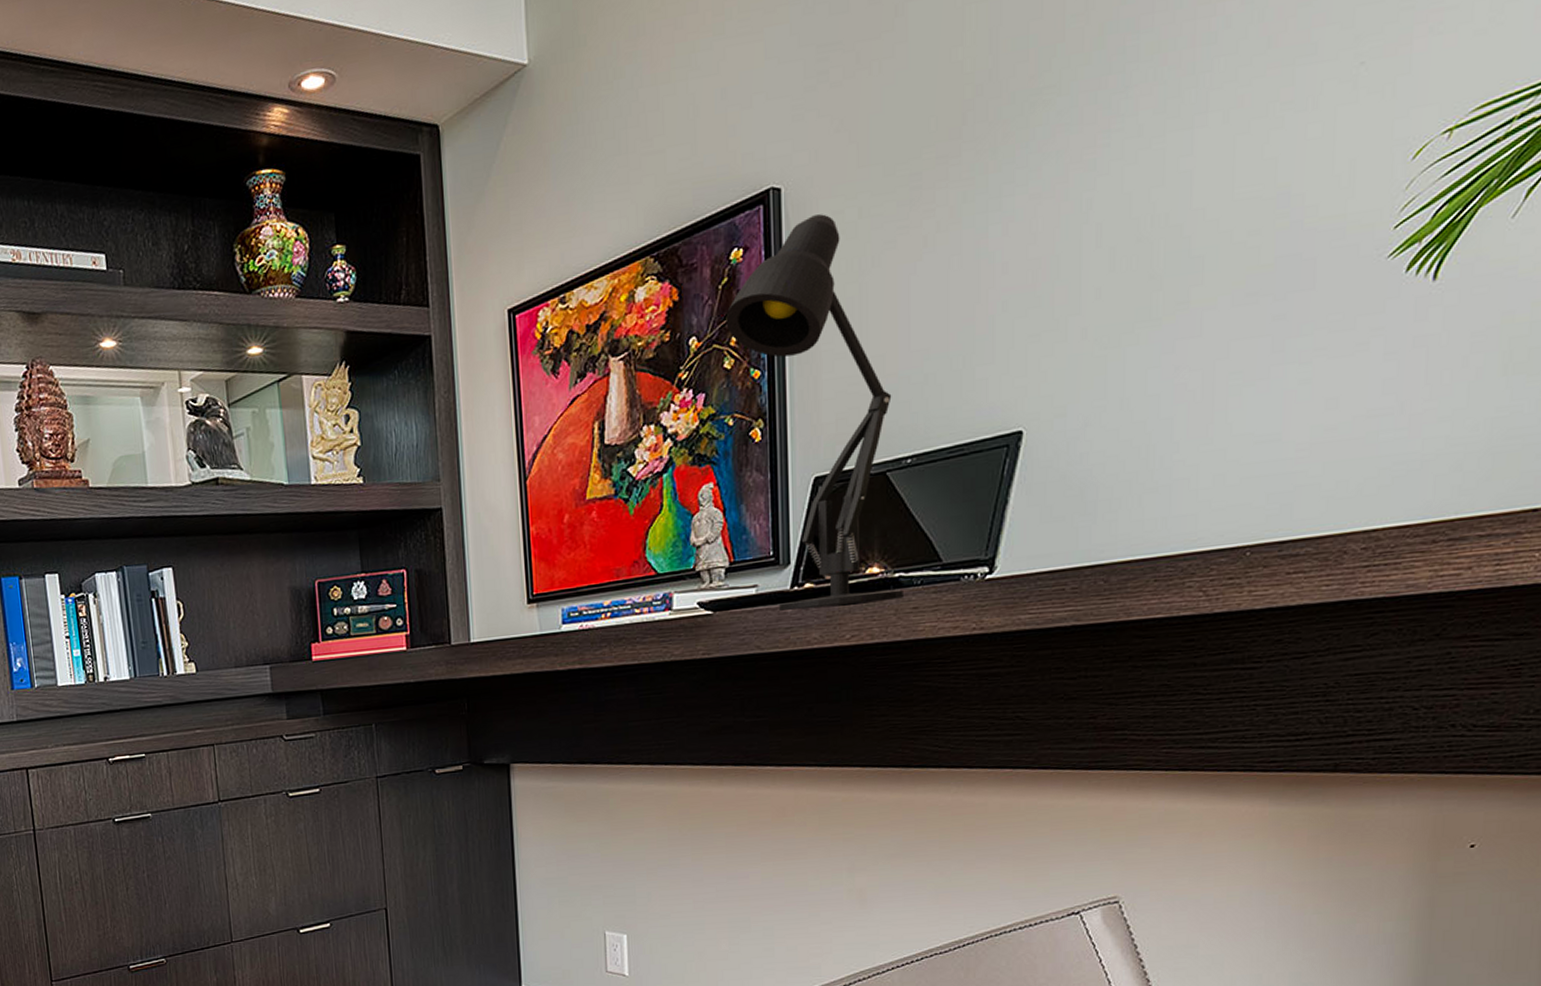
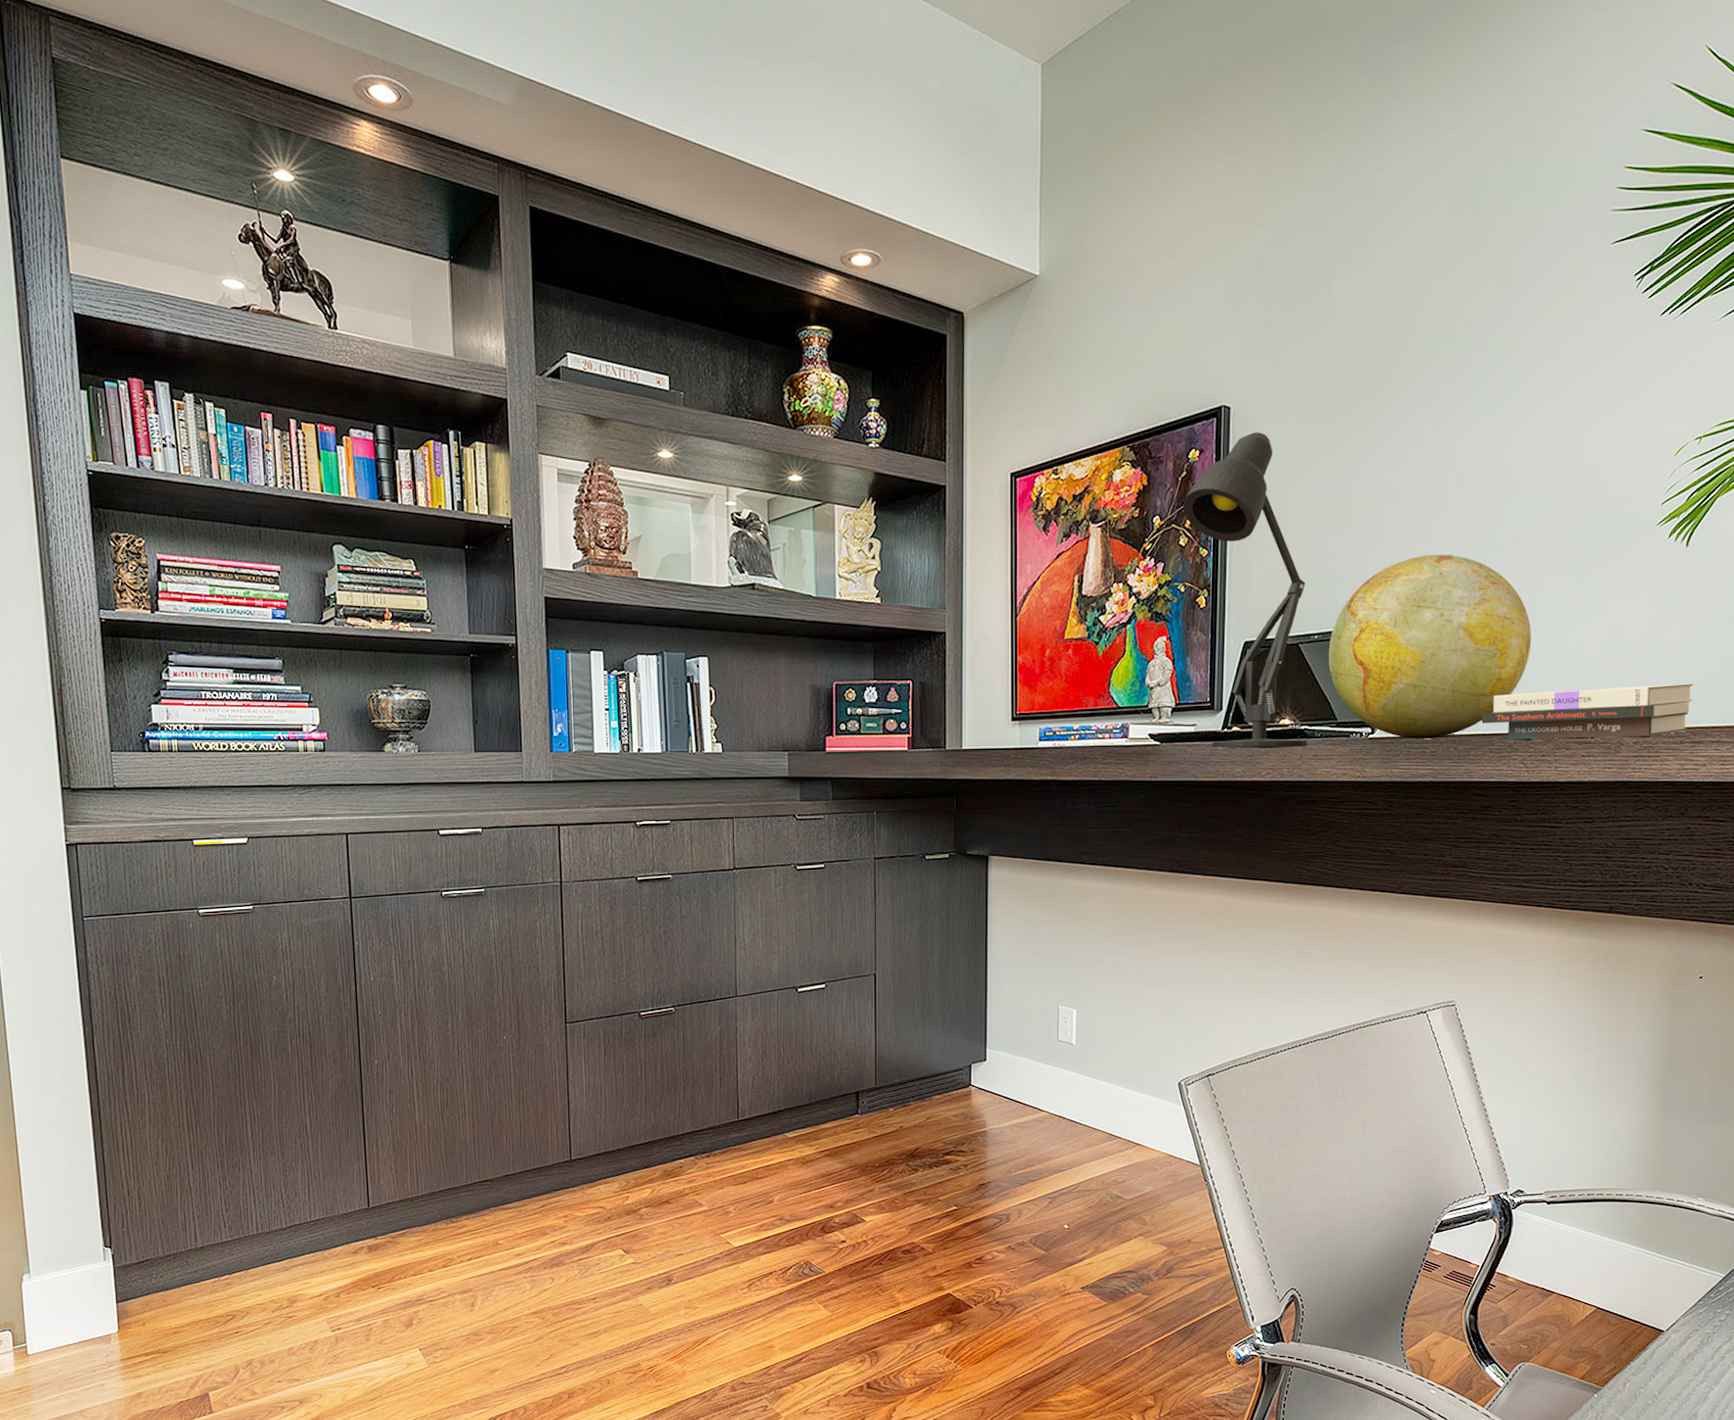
globe: none [926,334,1209,576] -> present [1328,555,1532,739]
books: none [1141,462,1450,562] -> present [1481,683,1693,739]

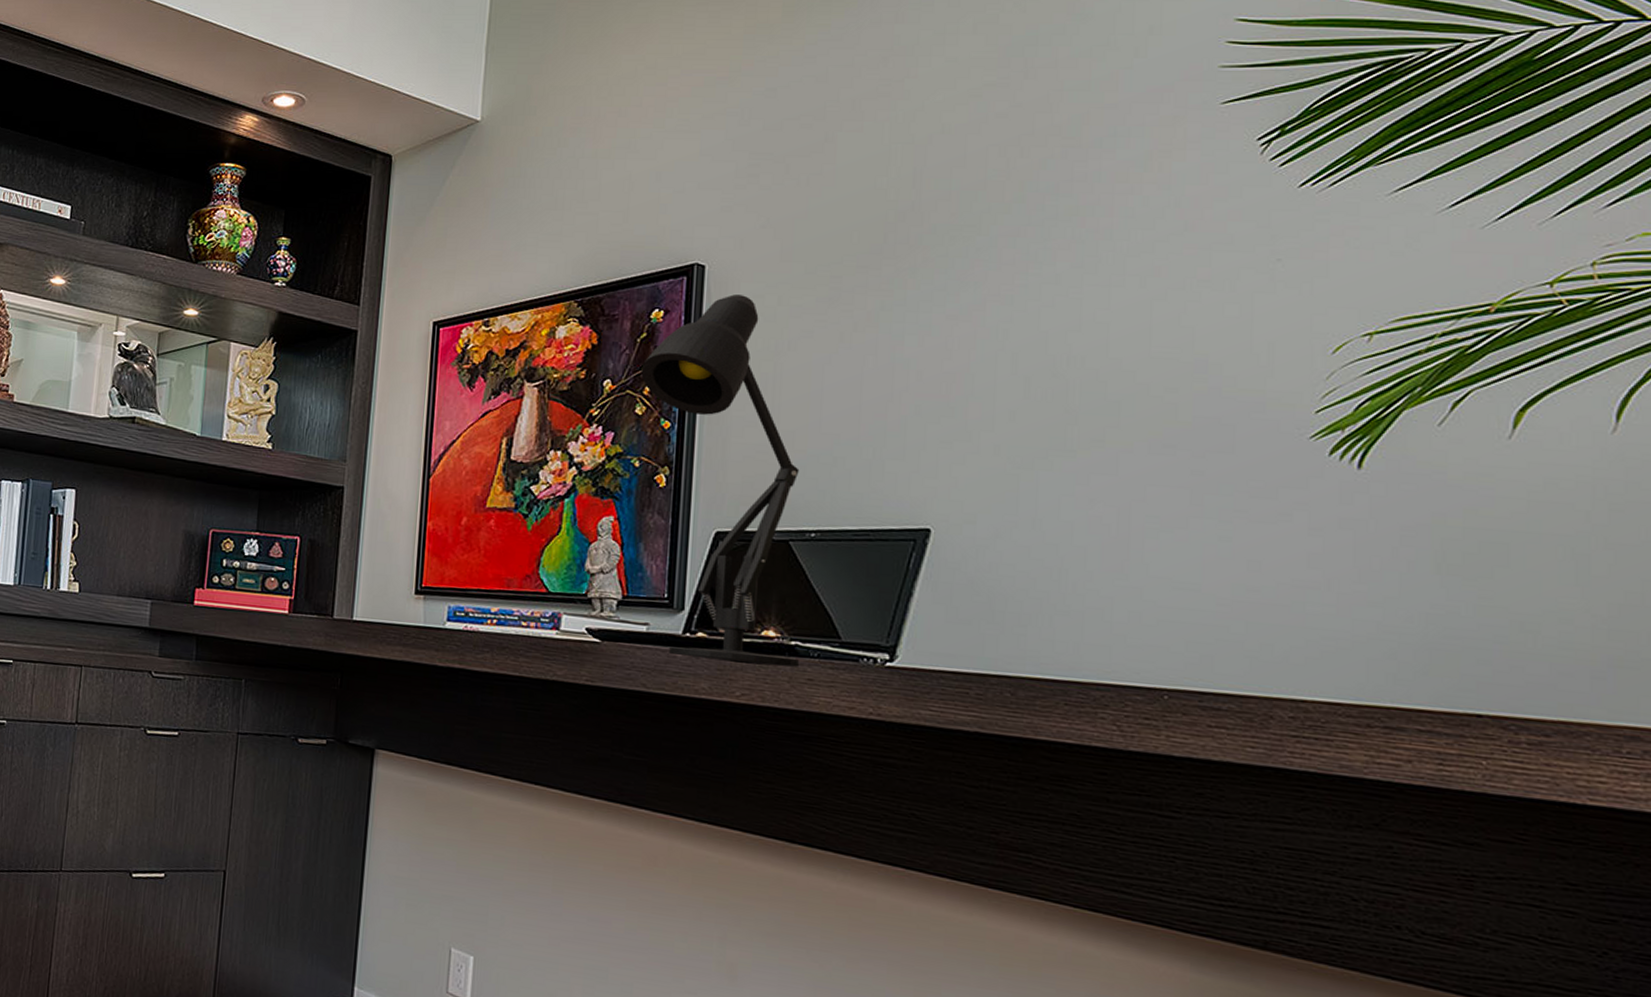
globe: present [1328,555,1532,739] -> none [829,449,1124,678]
books: present [1481,683,1693,739] -> none [1051,631,1383,712]

